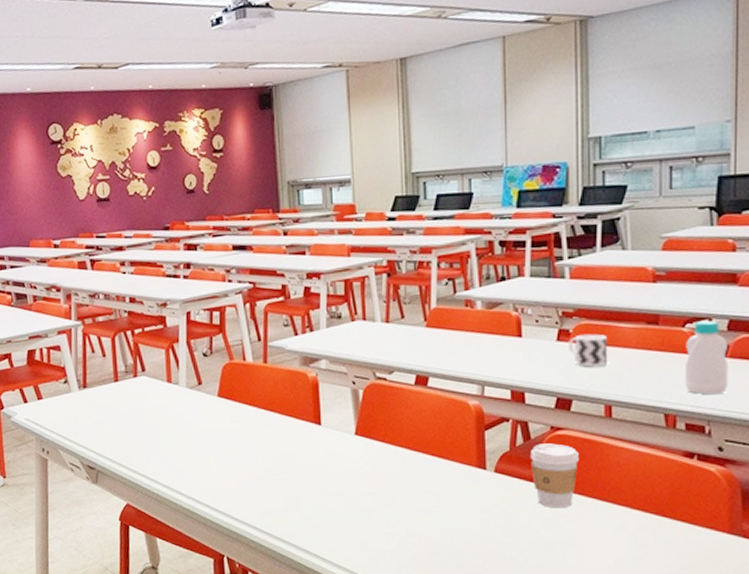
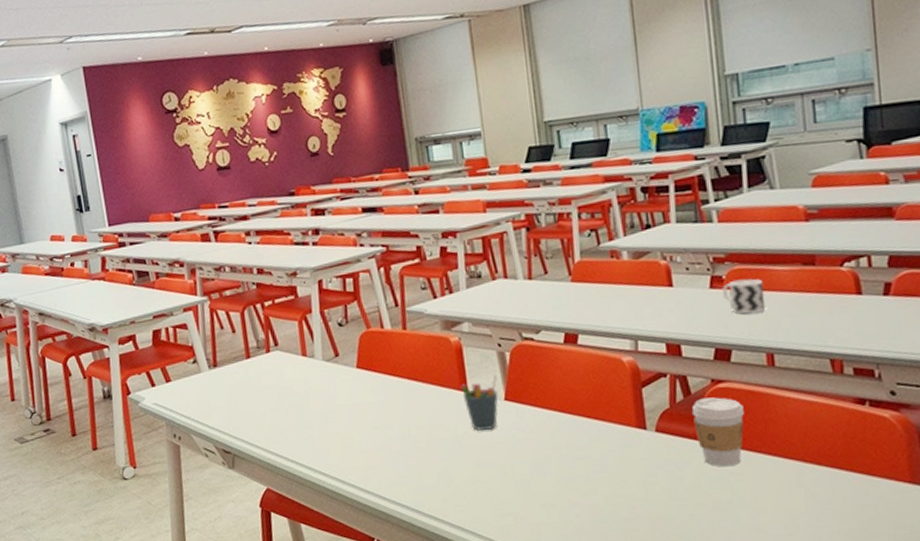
pen holder: none [315,410,350,462] -> present [461,374,499,431]
bottle: present [684,320,729,395] -> none [846,257,895,336]

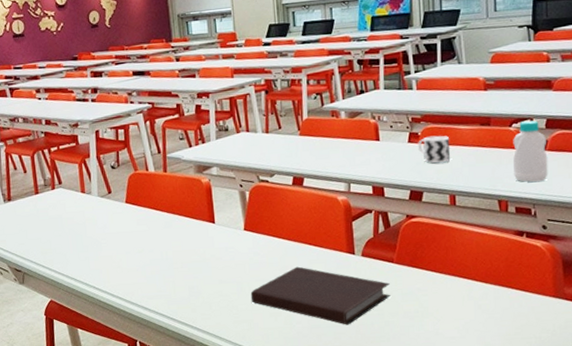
pen holder: present [461,374,499,431] -> none [210,209,239,255]
notebook: none [515,445,695,519] -> present [250,266,390,325]
coffee cup: present [691,397,744,467] -> none [390,229,430,284]
bottle: none [846,257,895,336] -> present [512,120,548,183]

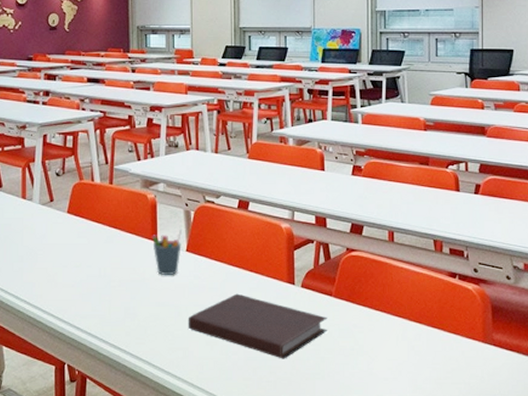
pen holder: none [210,209,239,255] -> present [152,229,183,276]
cup: present [418,135,451,163] -> none [361,170,391,198]
bottle: present [512,120,548,183] -> none [448,163,480,225]

